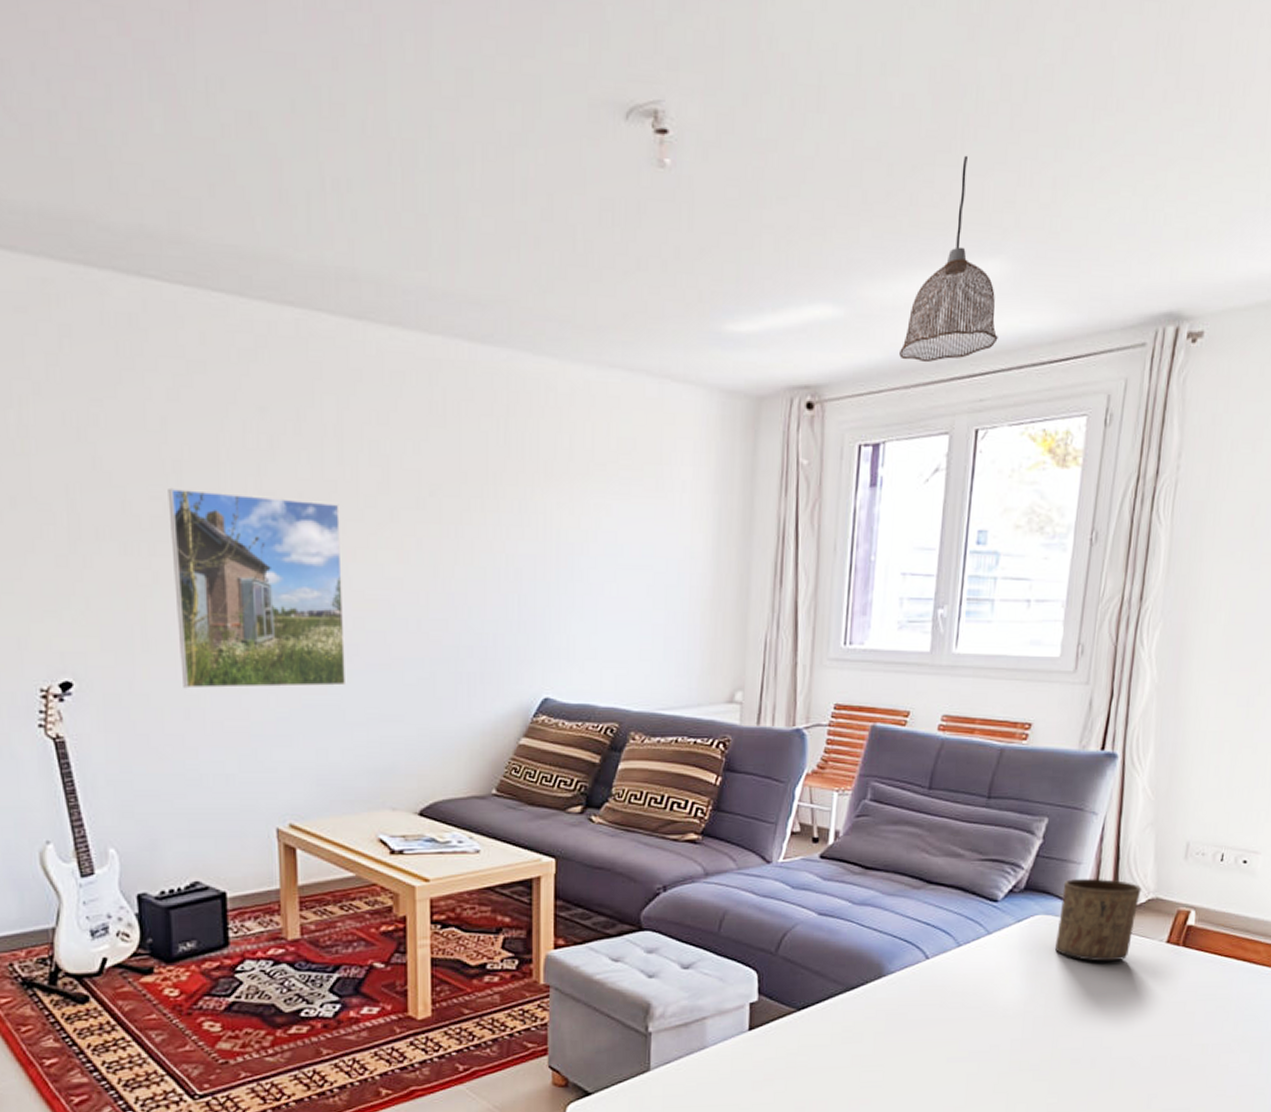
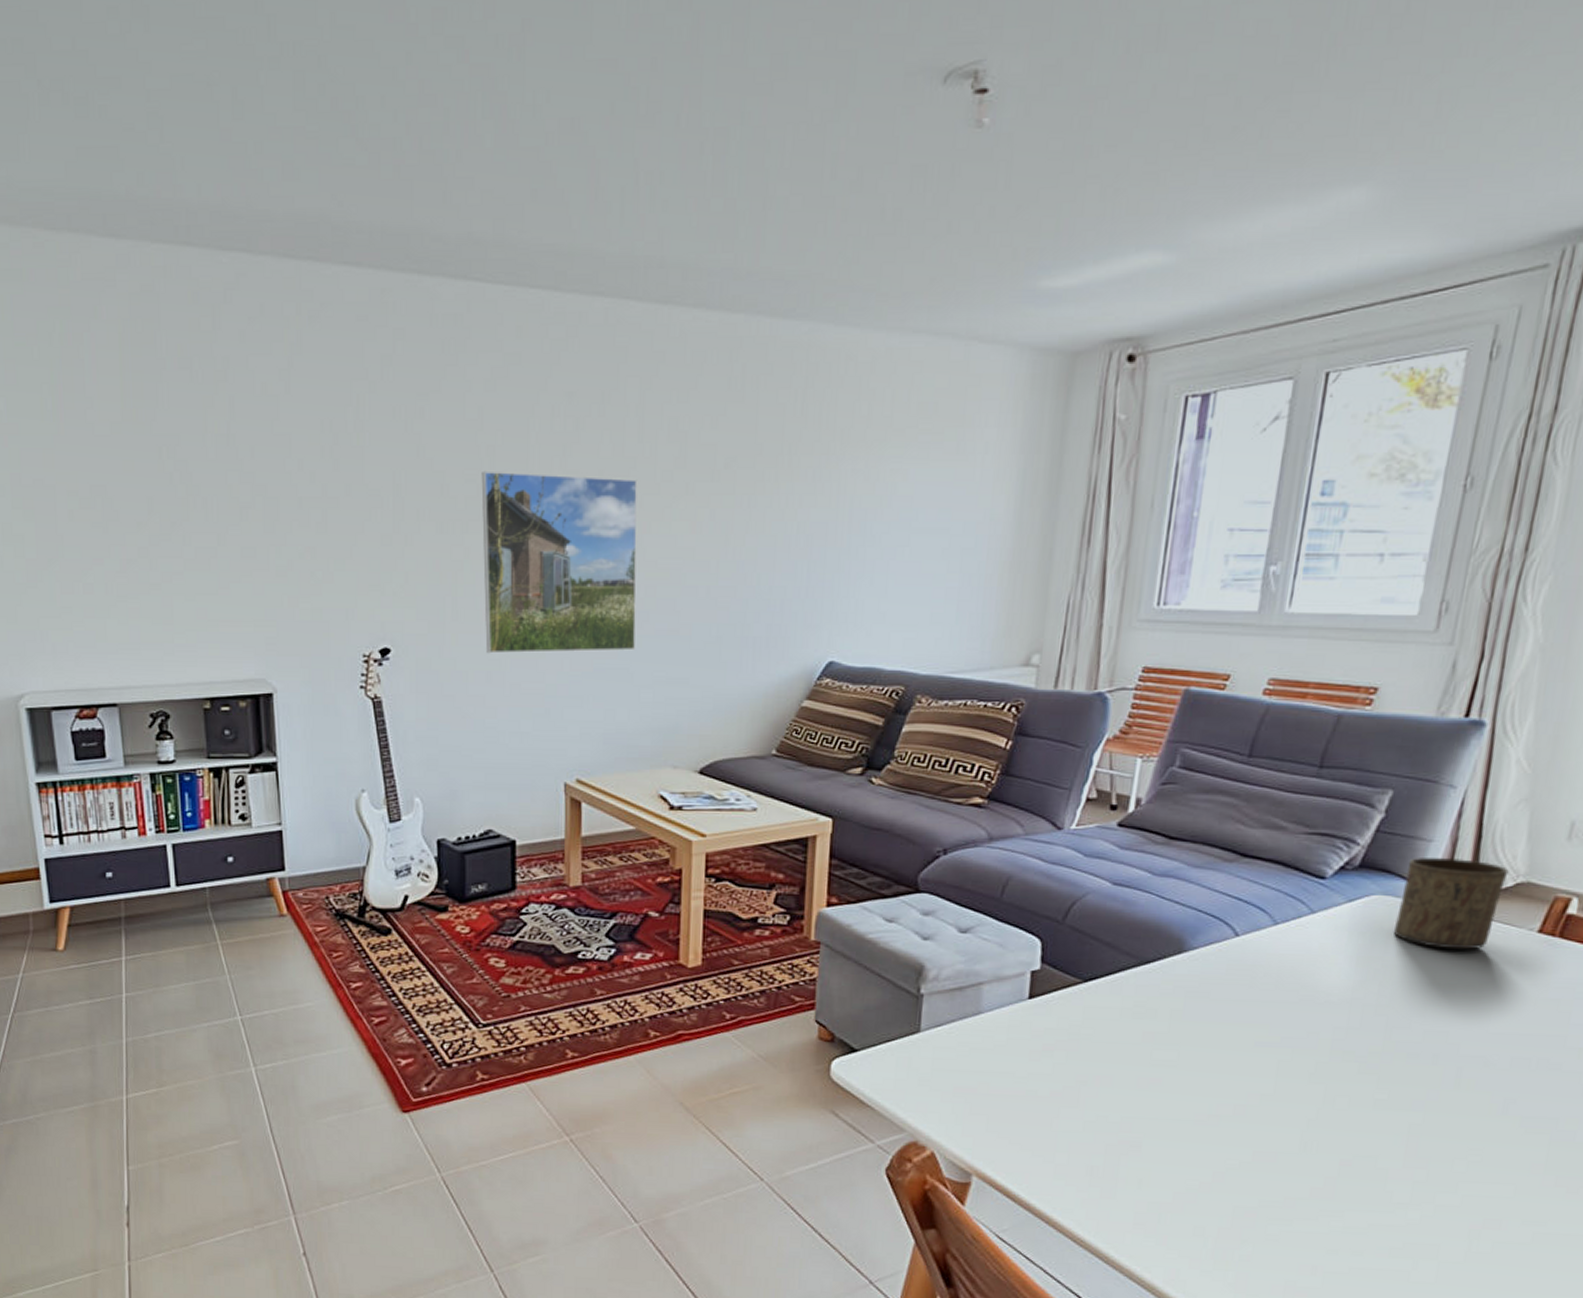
pendant lamp: present [899,155,998,363] -> none [1238,77,1360,305]

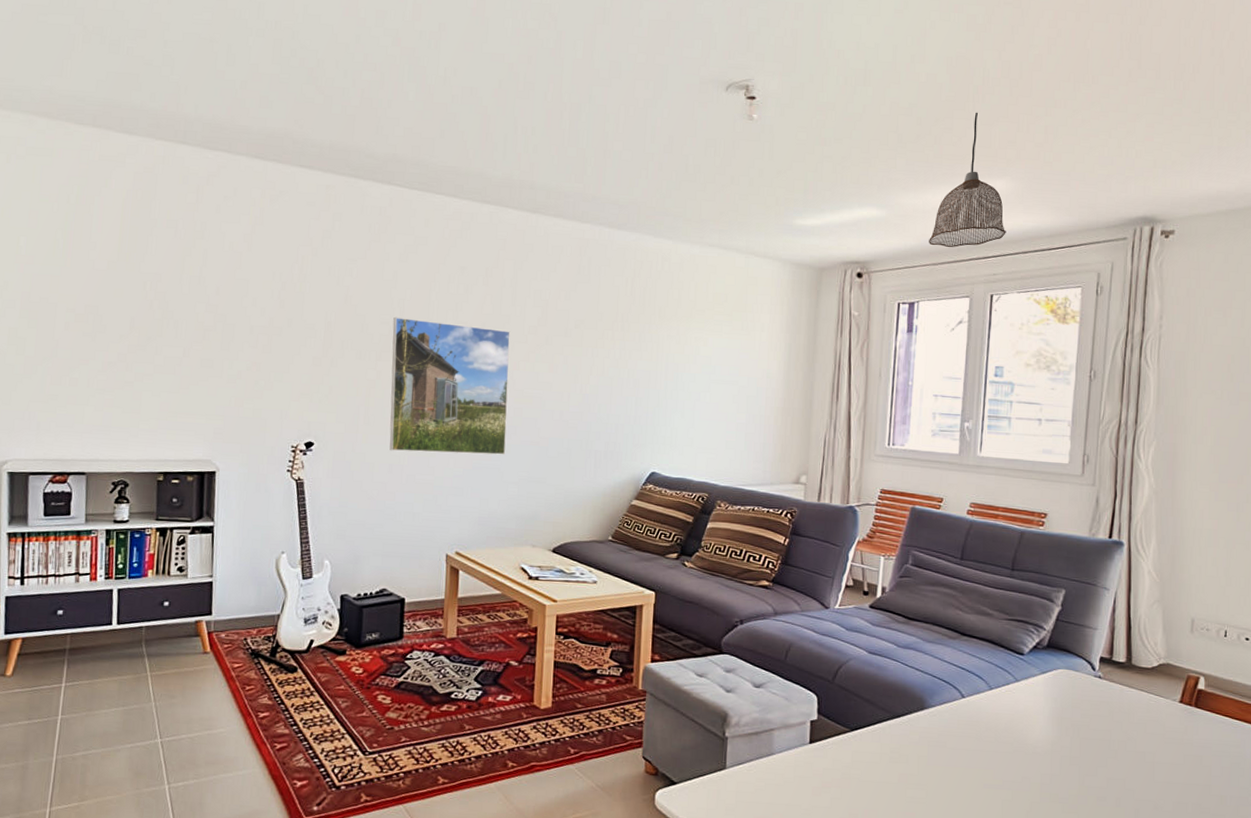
pendant lamp: none [1238,77,1360,305] -> present [929,112,1006,248]
cup: present [1393,857,1509,950] -> none [1076,641,1153,715]

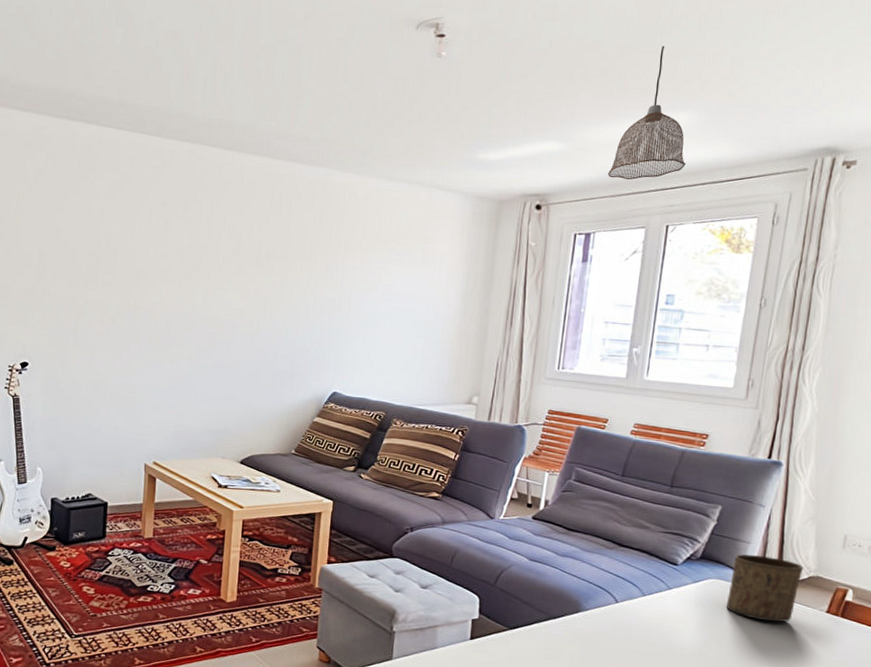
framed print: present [389,316,511,455] -> none [95,248,206,375]
cup: none [1076,641,1153,715] -> present [726,554,804,622]

